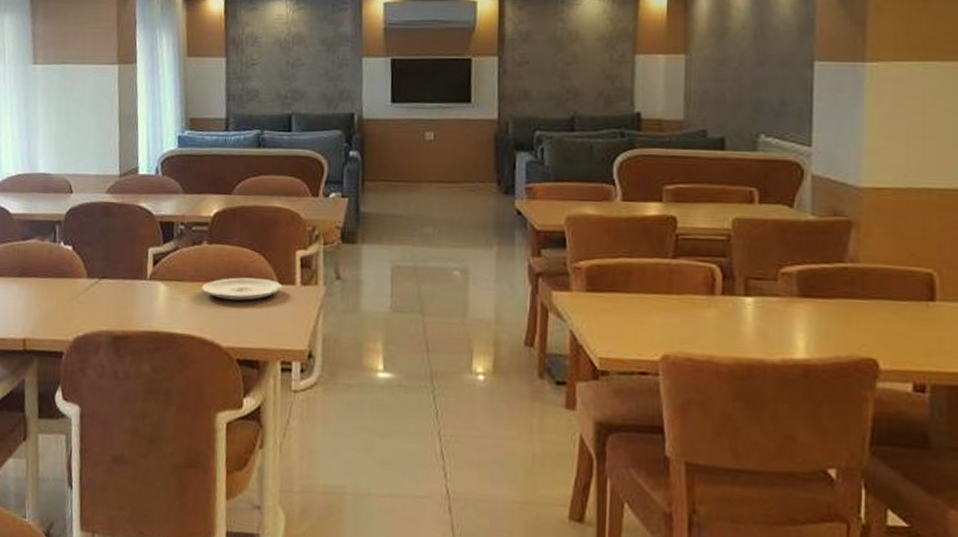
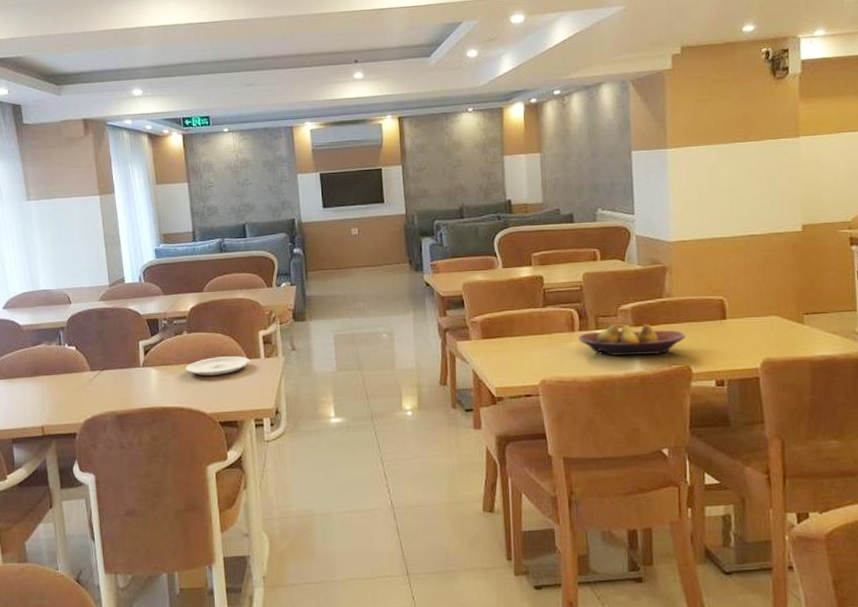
fruit bowl: none [720,291,873,340] -> present [578,324,685,356]

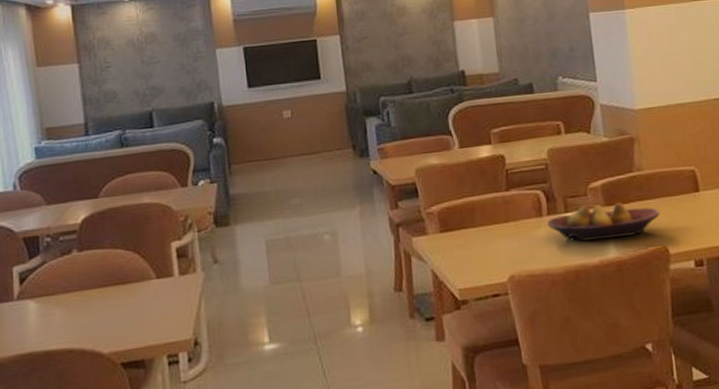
plate: present [186,356,250,376] -> none [76,275,161,305]

